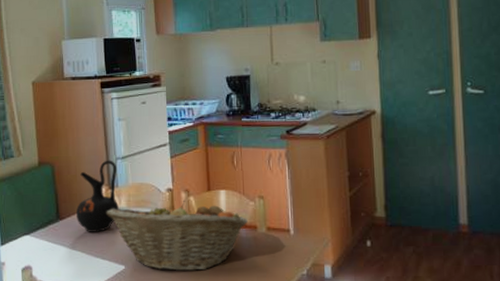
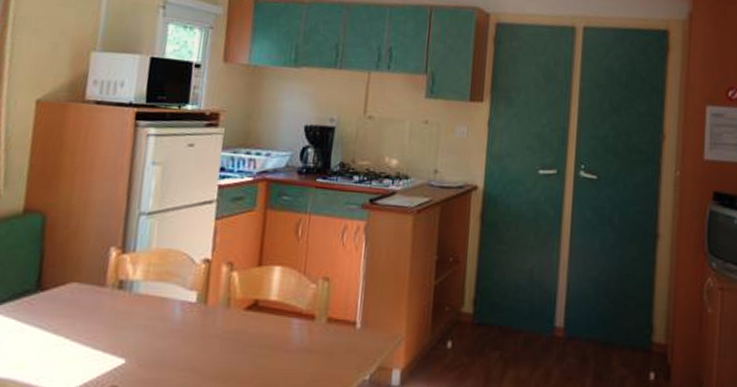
ceramic jug: present [76,160,119,232] -> none [66,214,138,311]
fruit basket: present [106,200,248,271] -> none [111,275,305,370]

